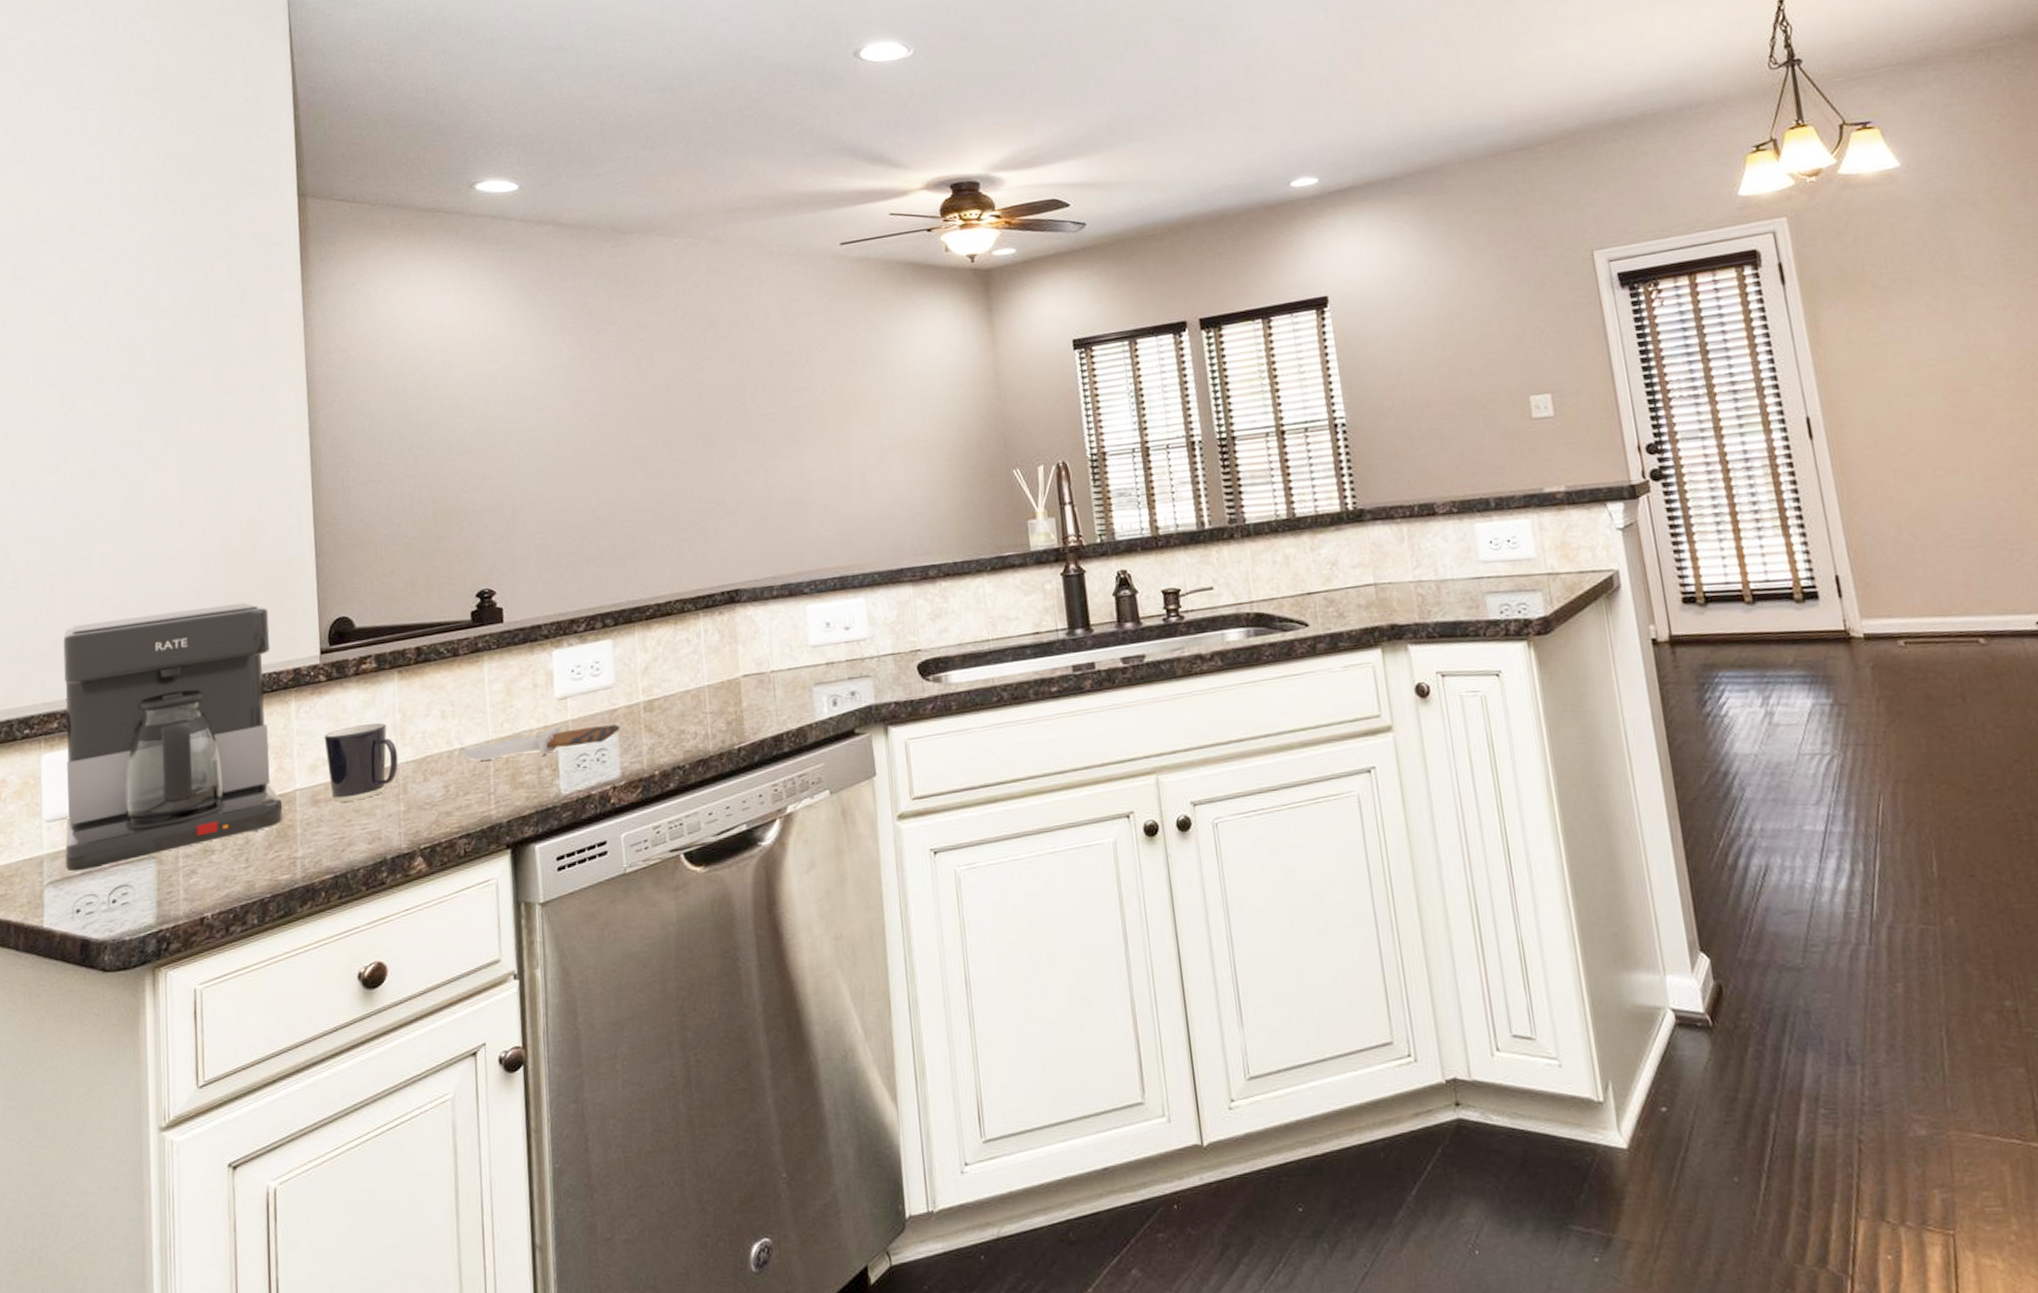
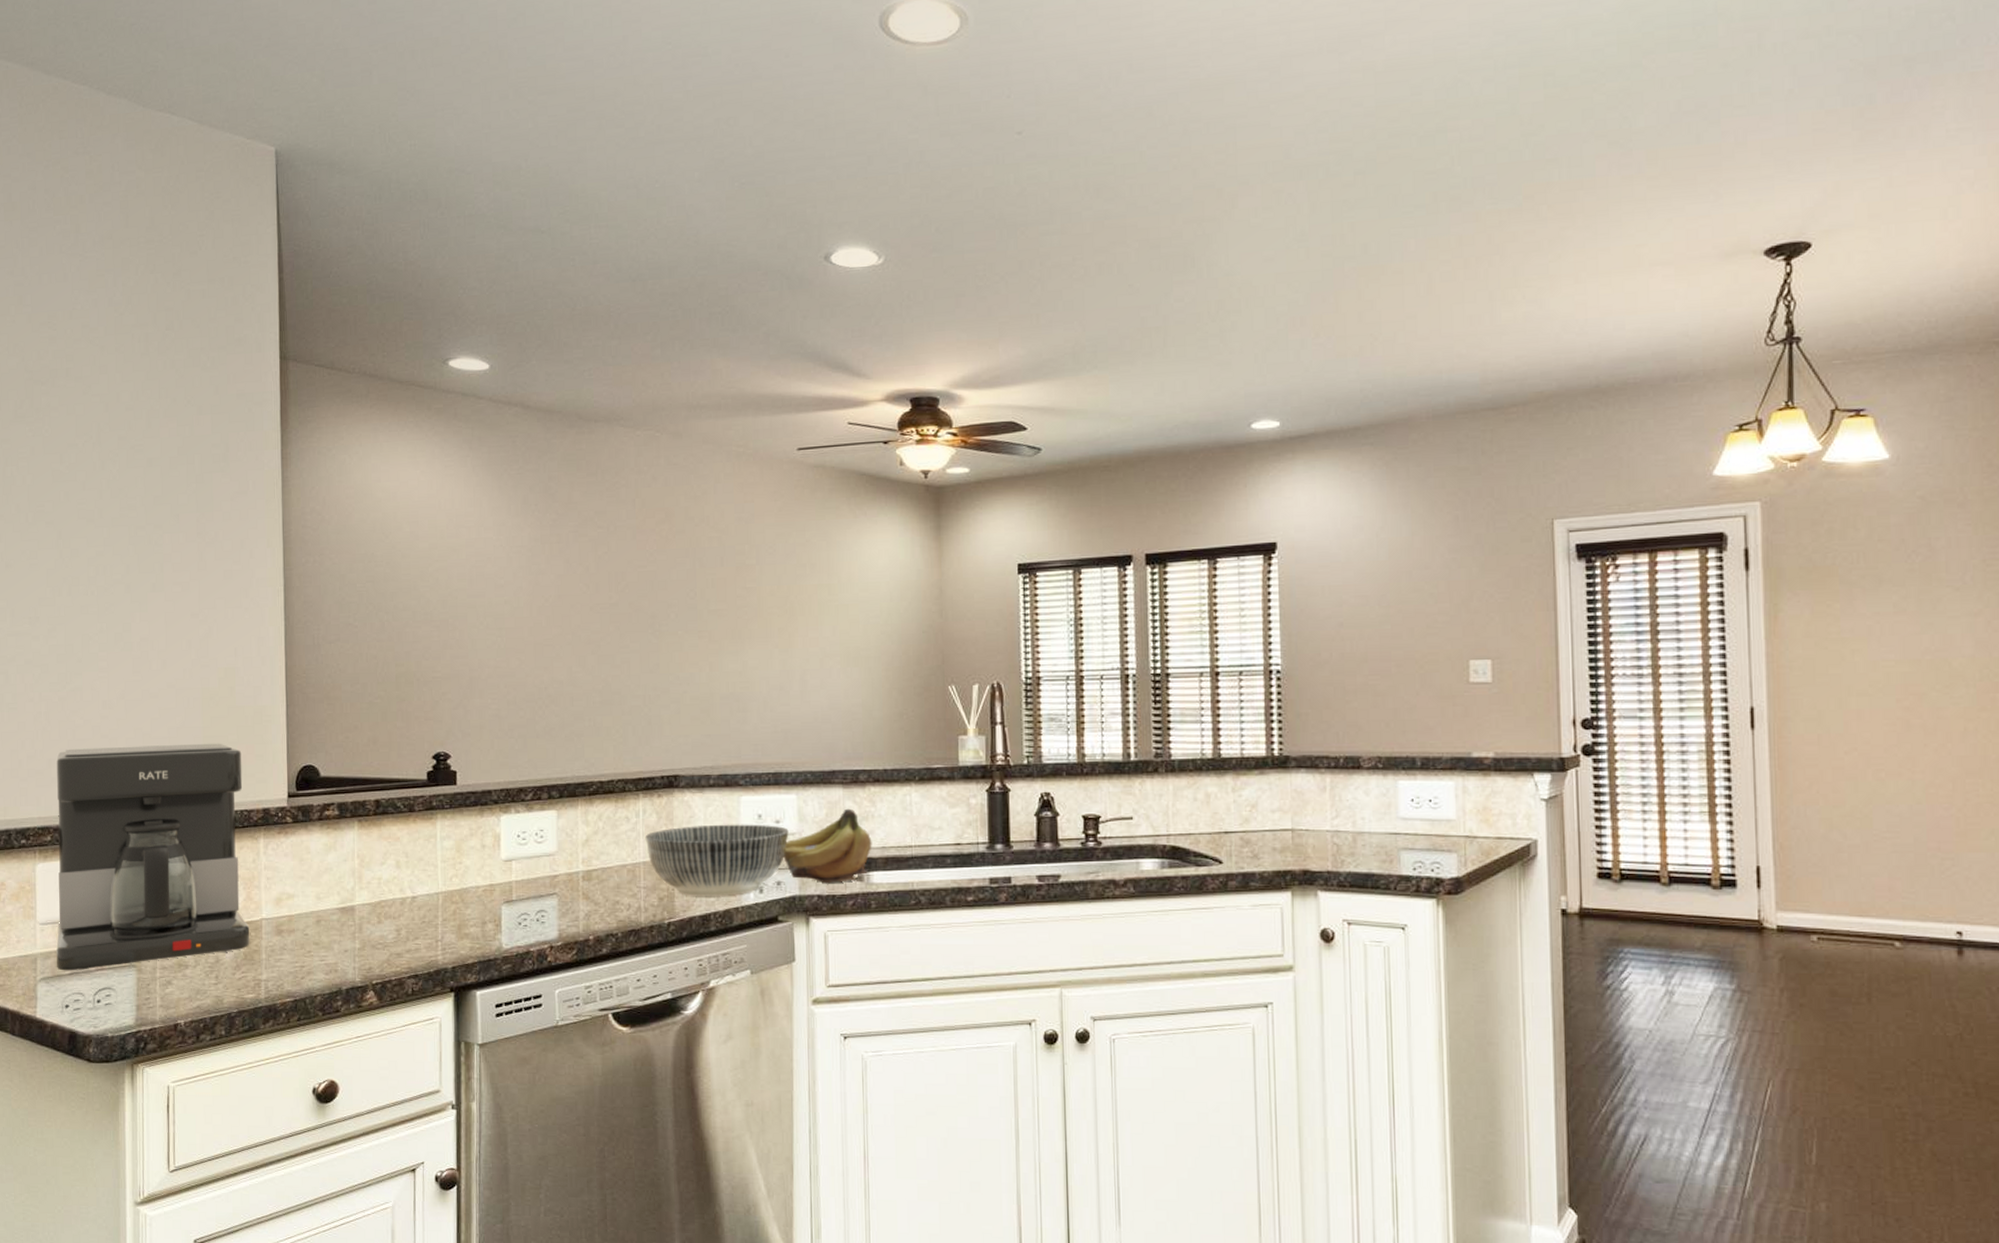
mug: present [324,723,398,803] -> none [289,866,355,934]
knife: present [459,724,620,761] -> none [411,886,560,911]
bowl: none [708,632,860,717] -> present [645,824,789,897]
fruit: none [855,607,948,688] -> present [783,808,872,883]

